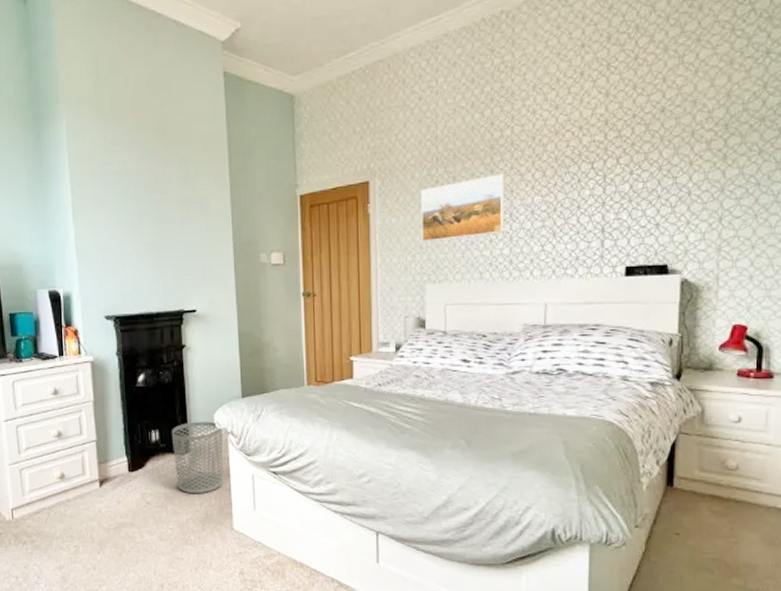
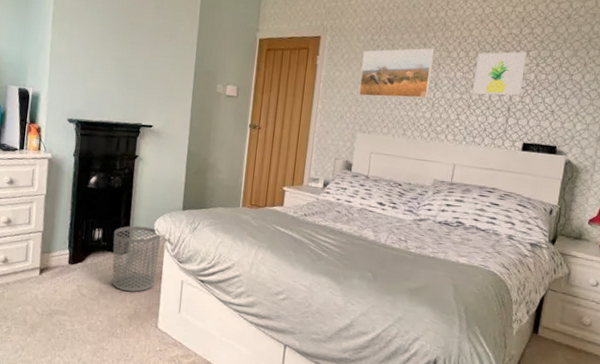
wall art: none [556,160,617,219] -> present [473,51,527,96]

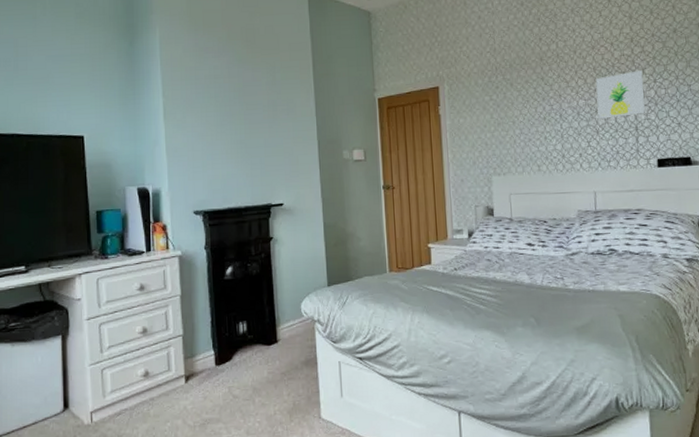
waste bin: present [112,226,160,292] -> none [259,310,311,385]
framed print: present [358,48,434,99] -> none [483,81,556,139]

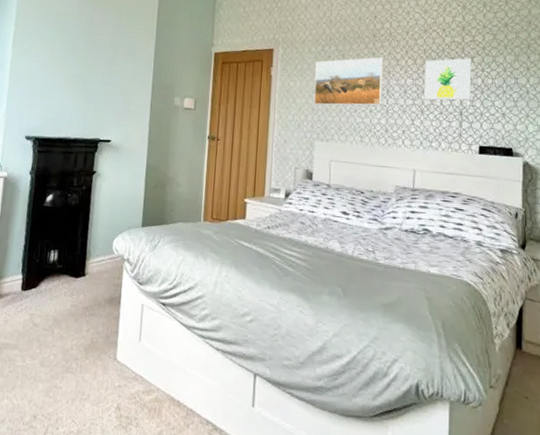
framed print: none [483,81,556,139] -> present [313,57,383,106]

